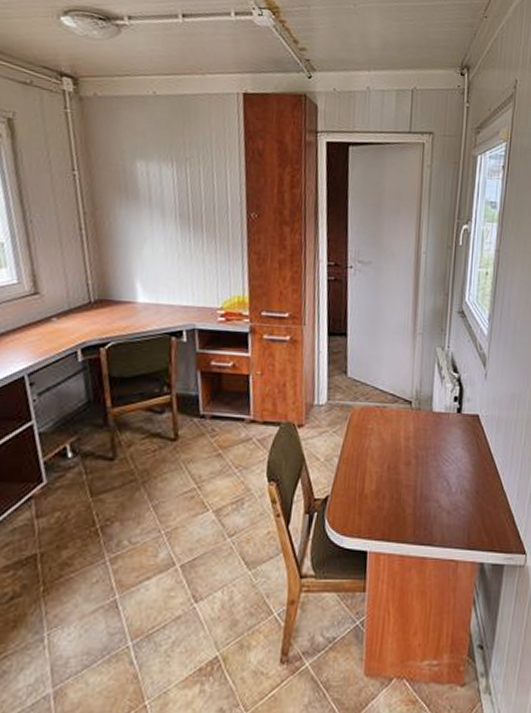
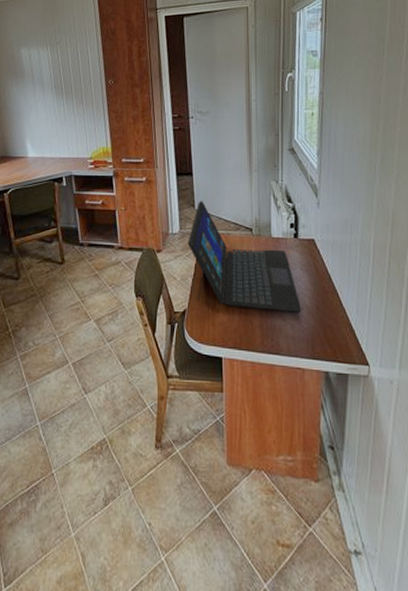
laptop: none [335,367,460,498] -> present [187,201,302,313]

